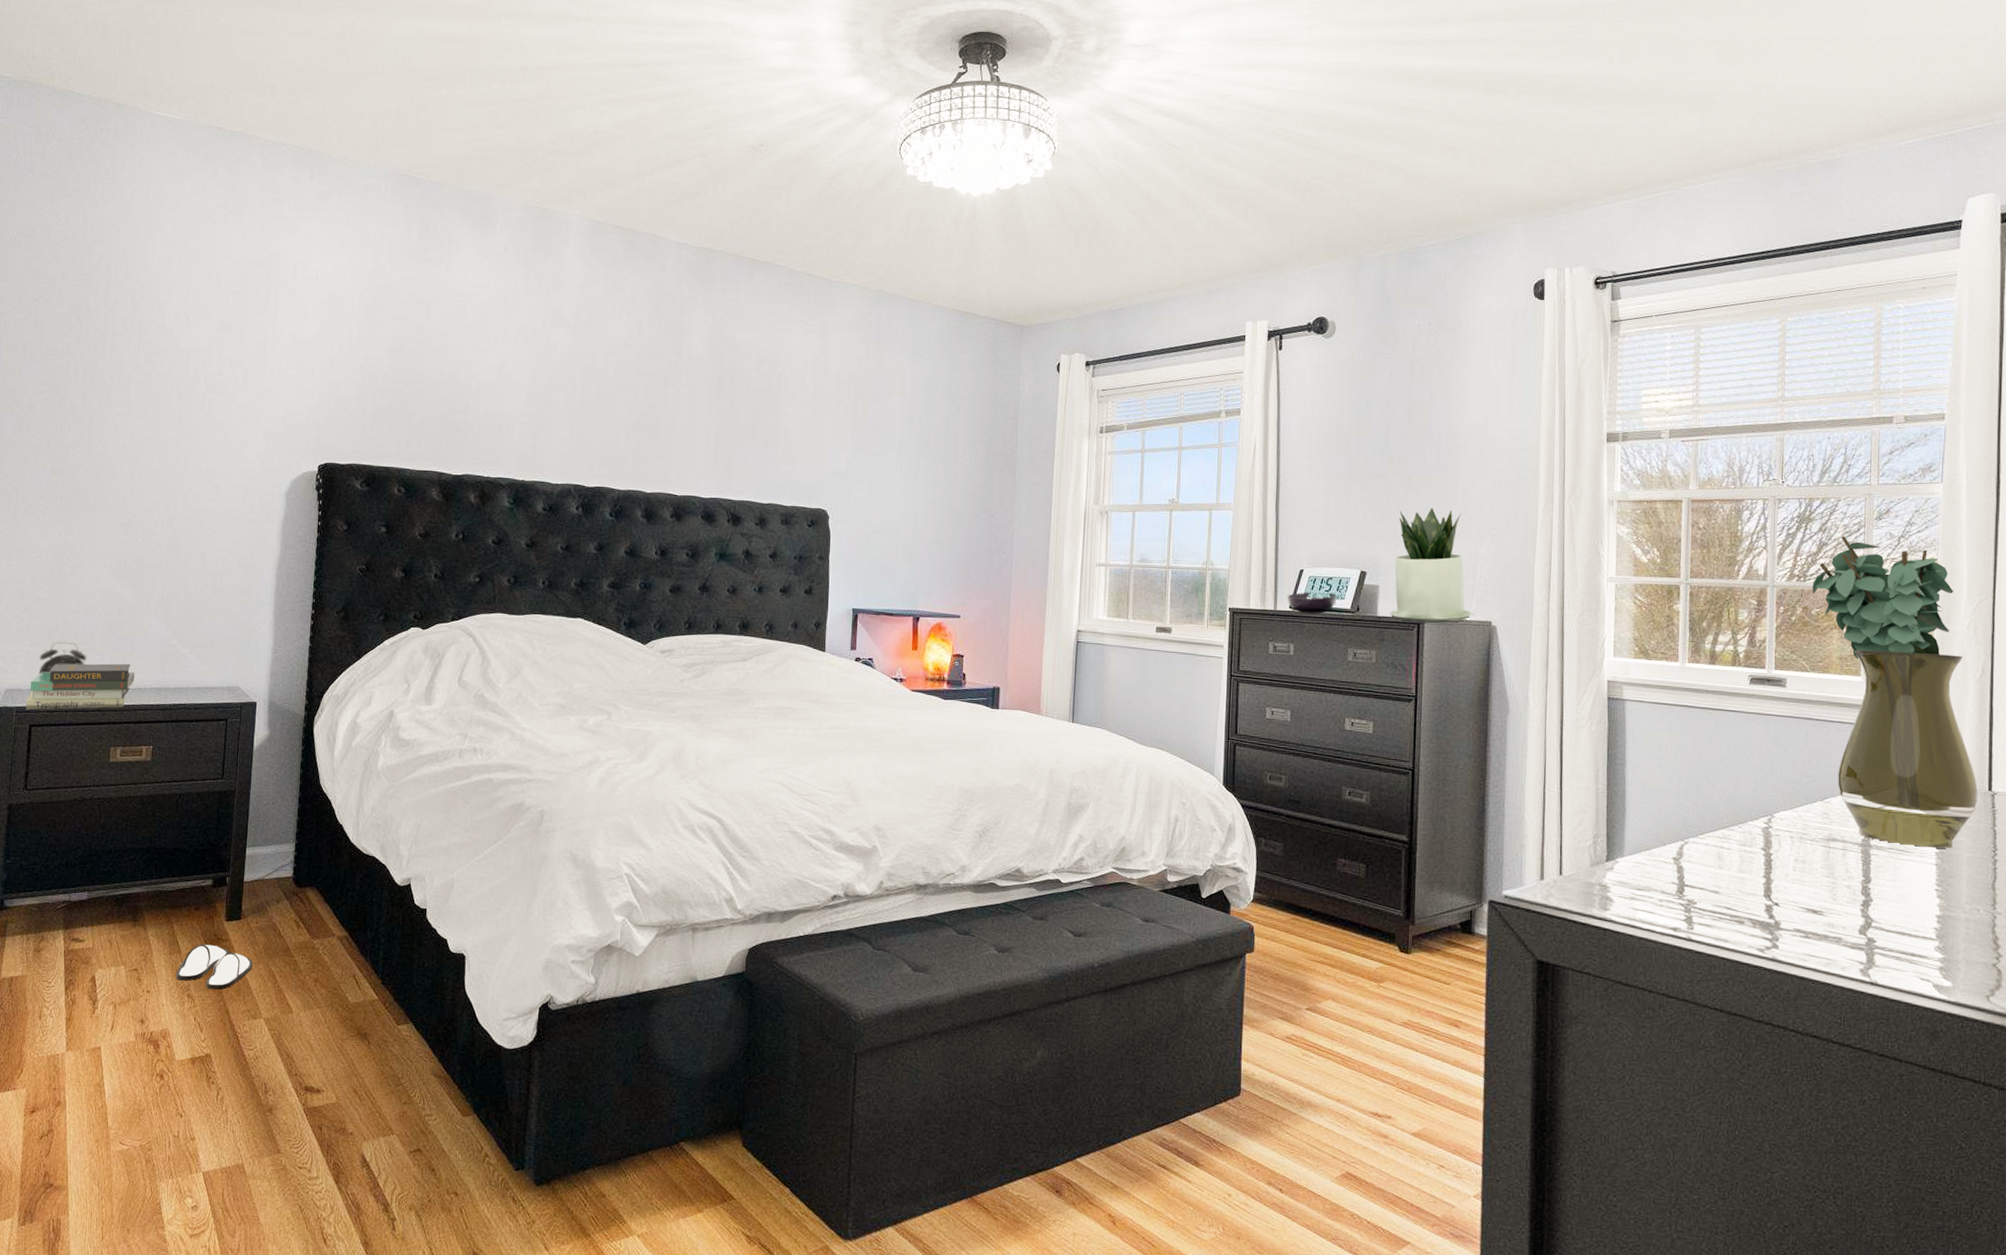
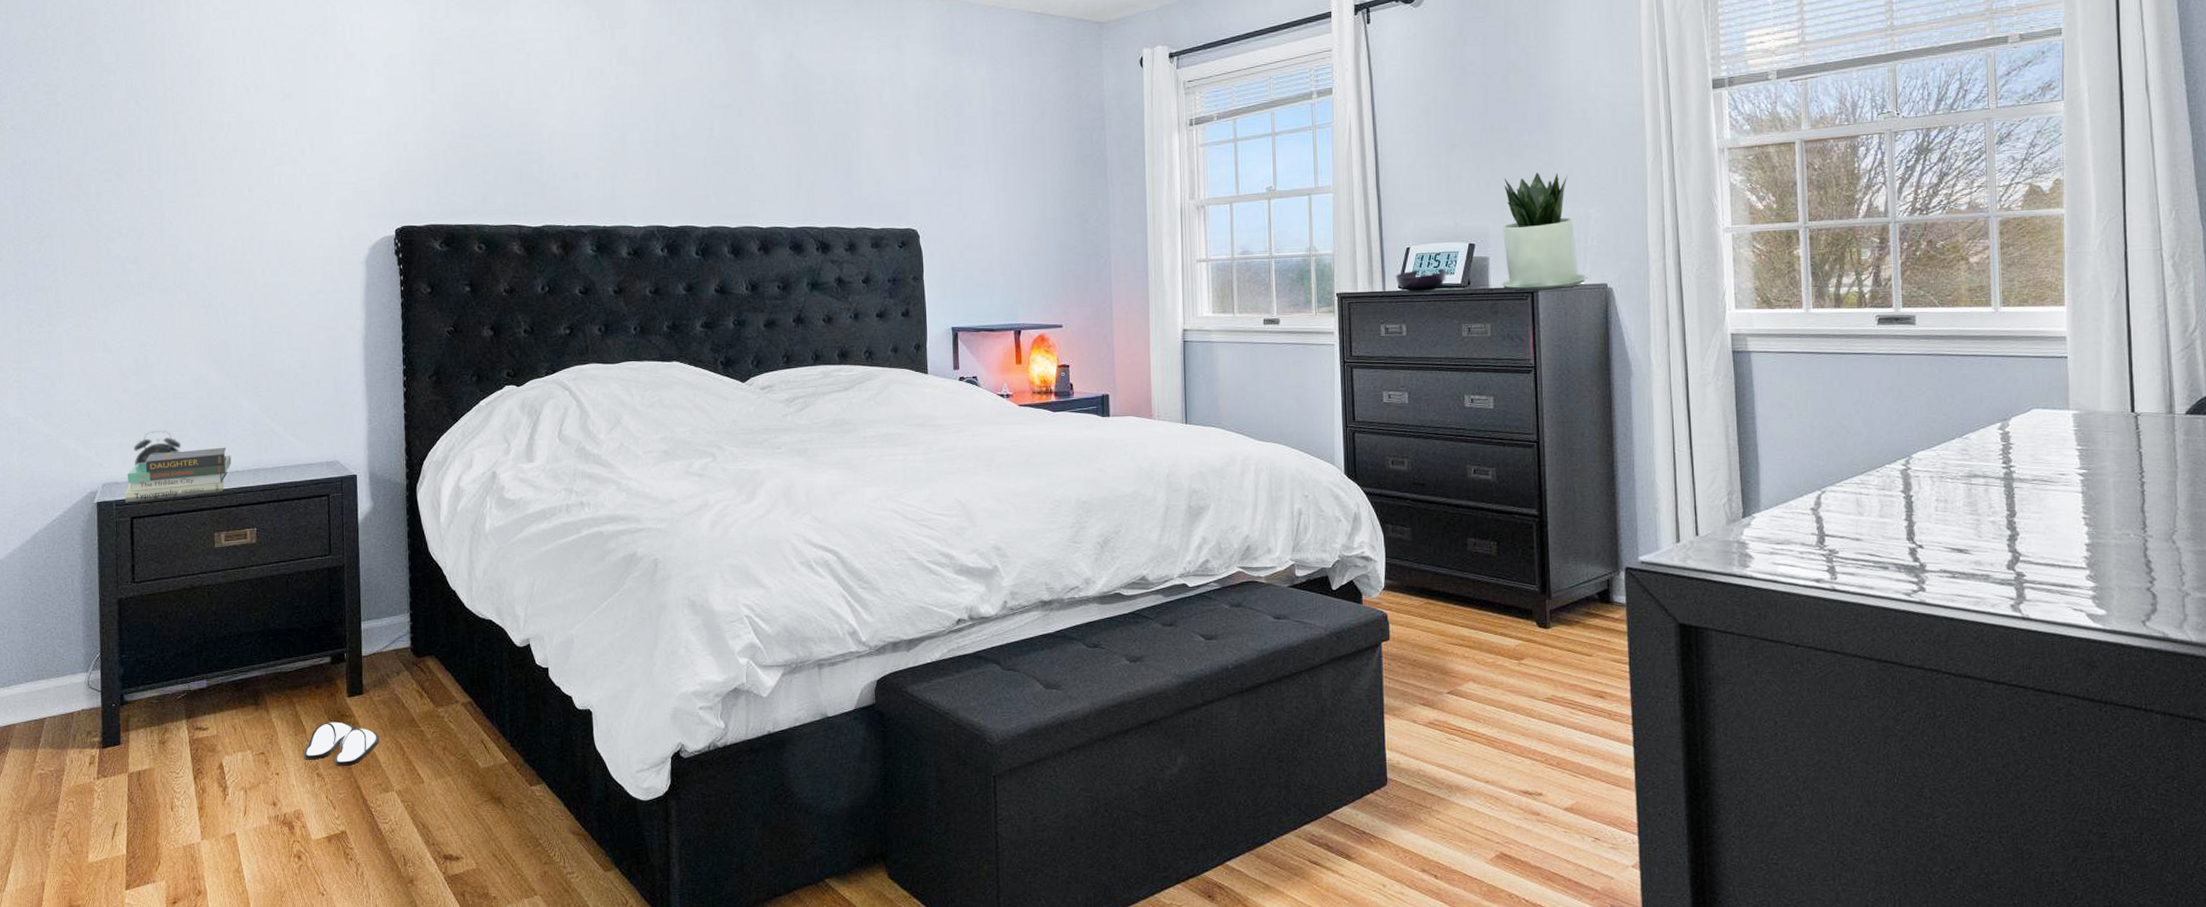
vase: present [1812,536,1978,849] -> none [1936,164,2120,476]

